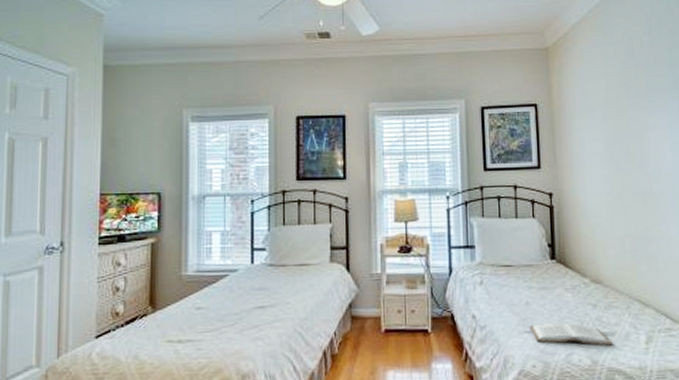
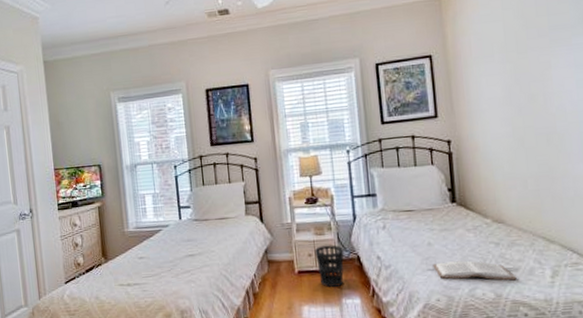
wastebasket: none [405,300,437,350] -> present [314,245,344,288]

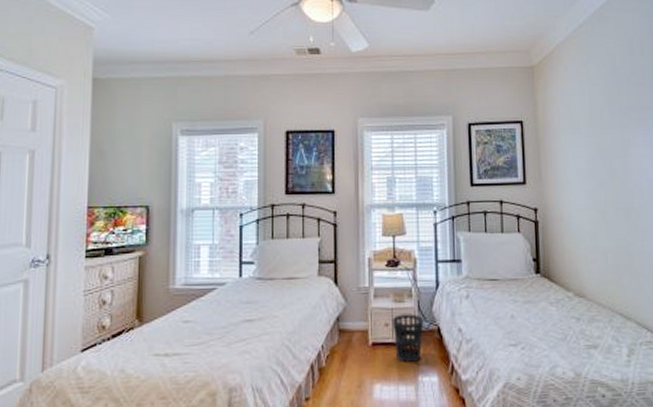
book: present [432,260,517,281] -> none [515,336,596,359]

